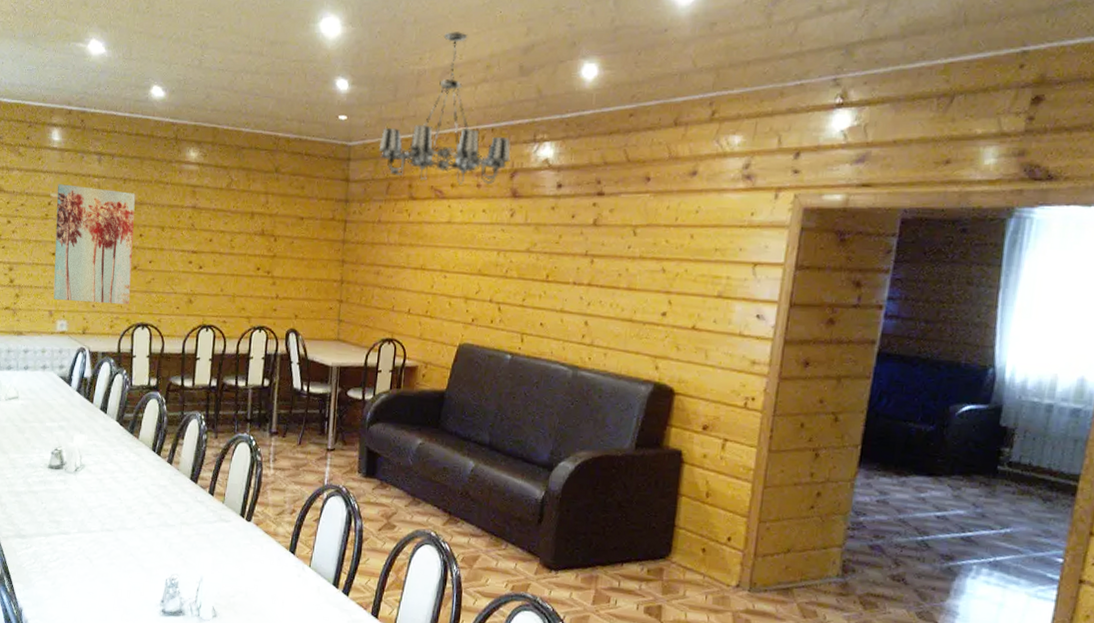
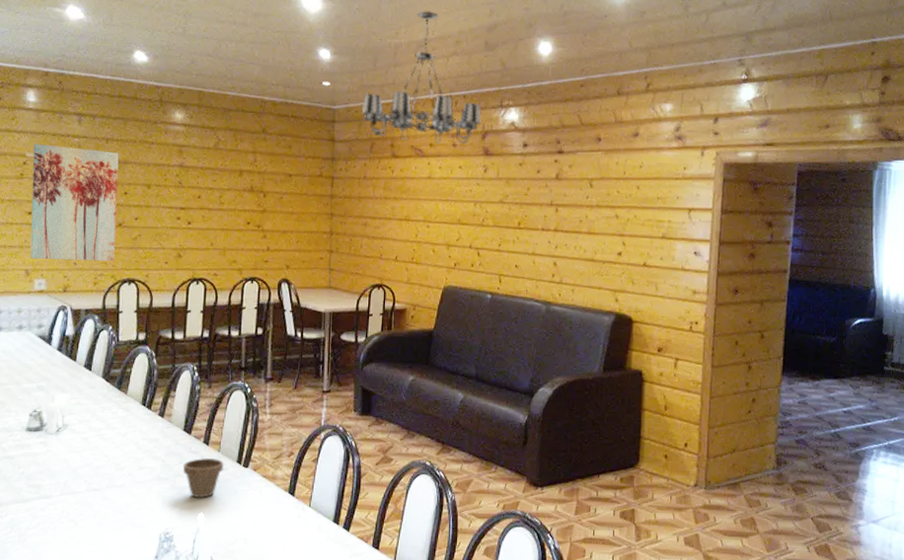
flower pot: none [188,508,228,549] -> present [182,458,225,499]

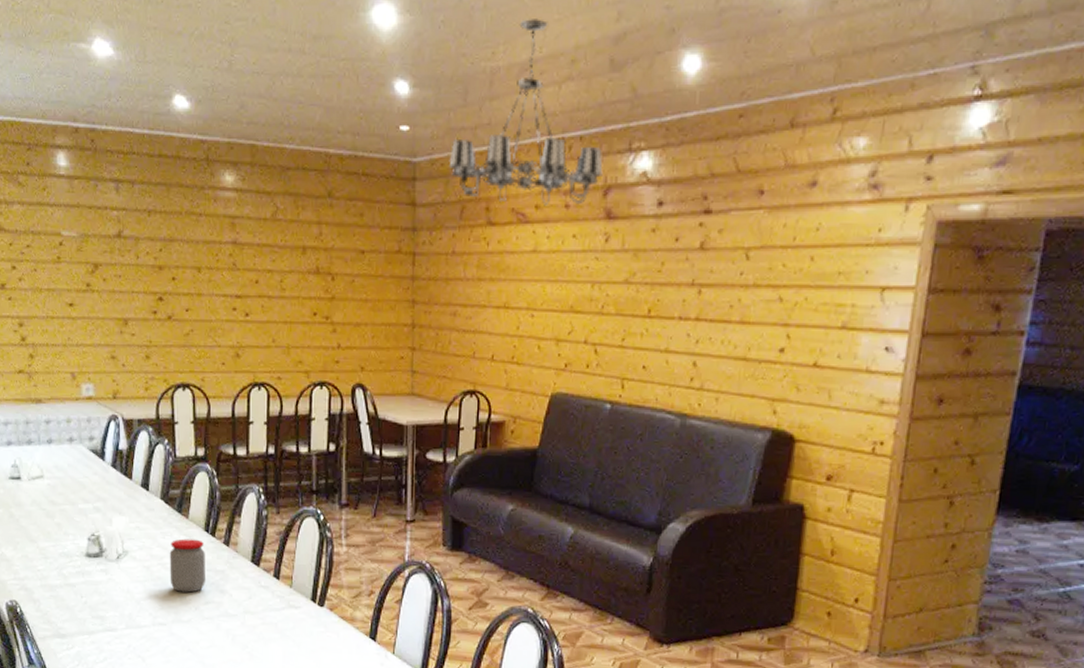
wall art: present [30,144,119,262] -> none [68,219,167,363]
jar: none [106,412,141,460] -> present [169,538,205,593]
flower pot: present [182,458,225,499] -> none [252,594,298,640]

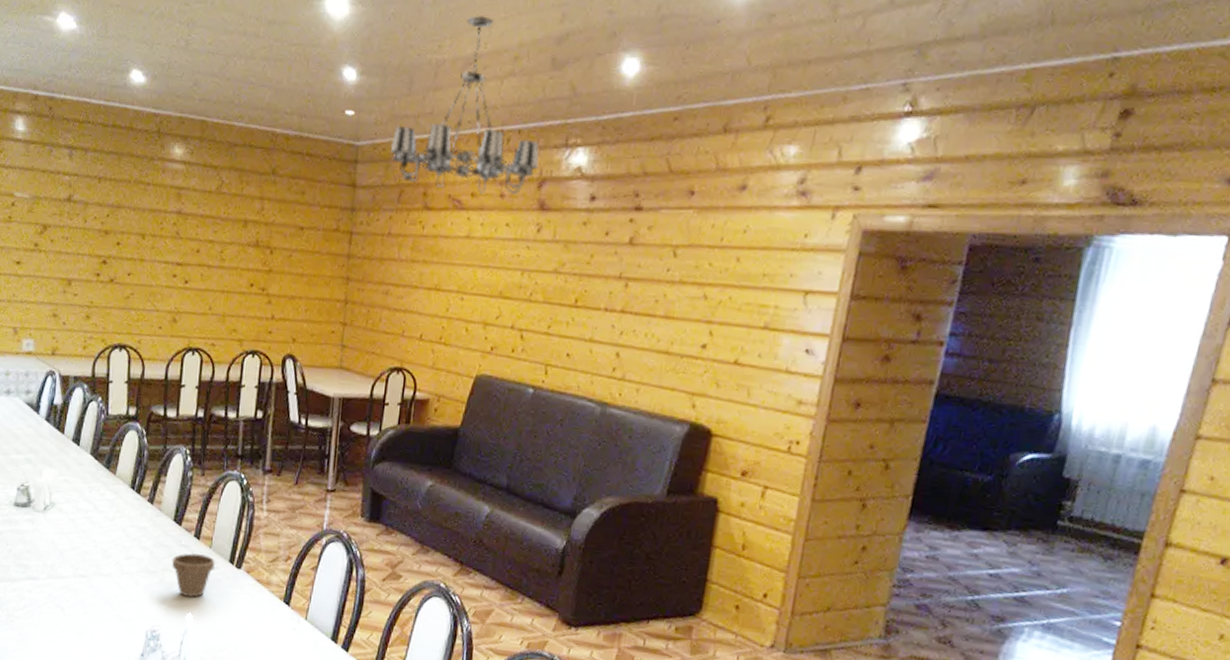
jar: present [169,538,205,593] -> none [93,494,130,547]
flower pot: none [252,594,298,640] -> present [171,553,216,598]

